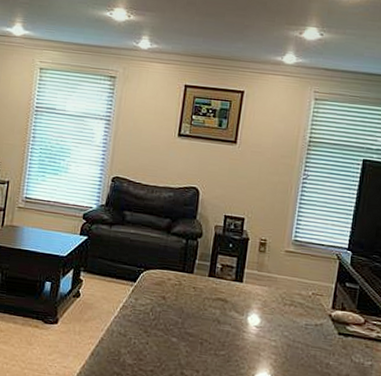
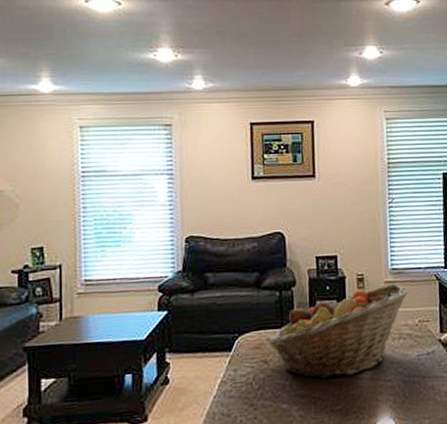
fruit basket: none [169,252,307,328] -> present [268,283,408,378]

